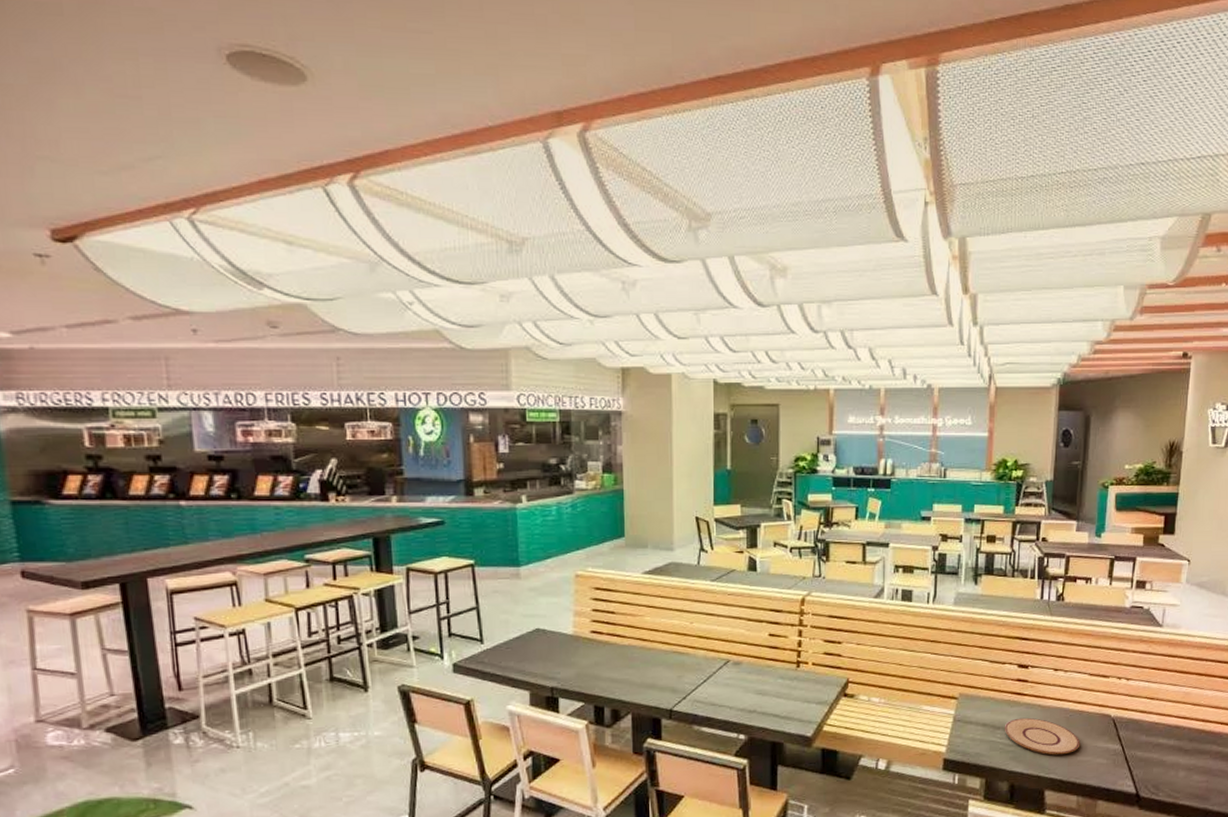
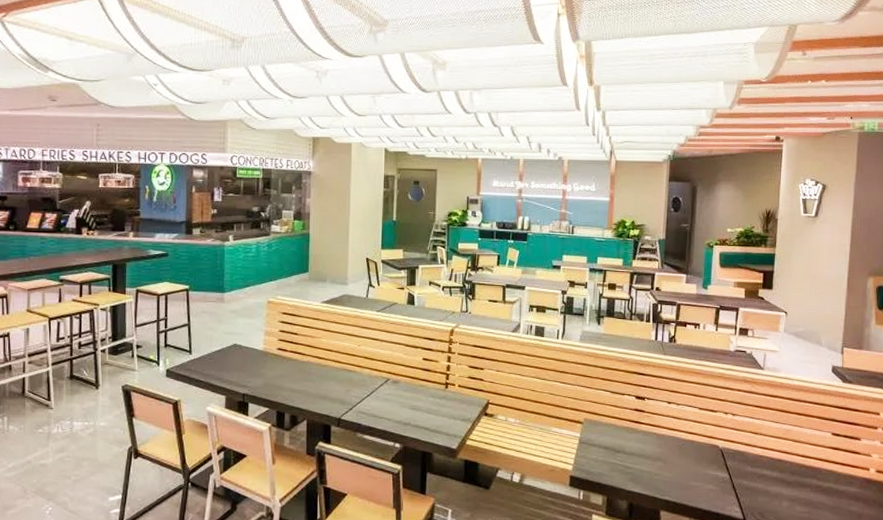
plate: present [1004,717,1081,756] -> none [623,443,692,479]

